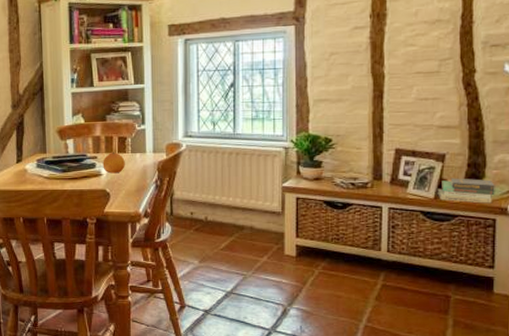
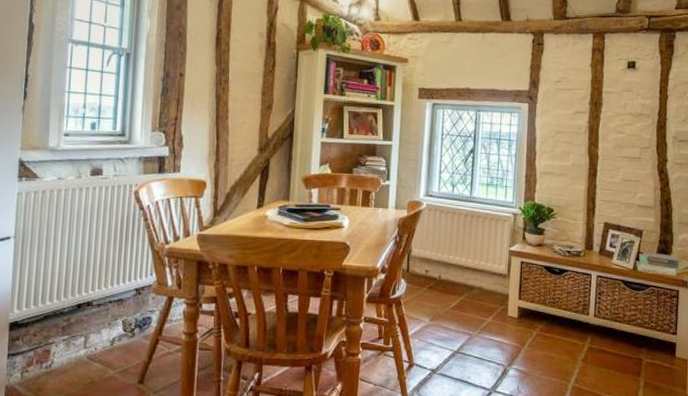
fruit: present [103,152,125,174] -> none [345,204,368,227]

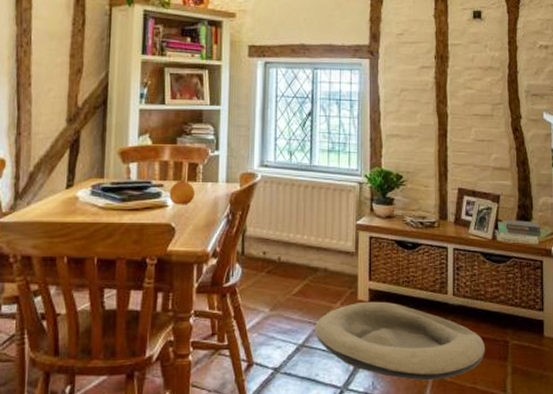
fruit: none [345,204,368,227] -> present [169,179,195,205]
dog bed: none [469,317,621,389] -> present [315,301,485,381]

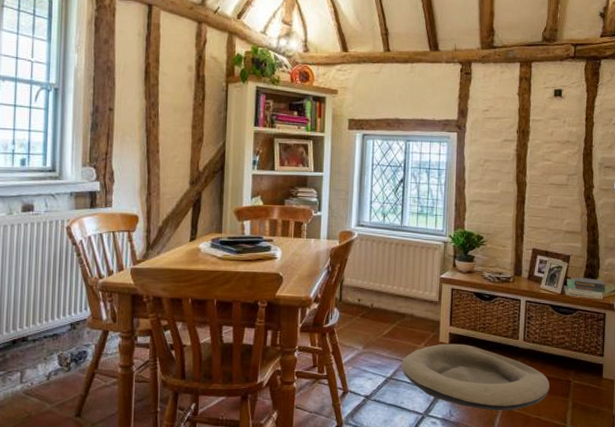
fruit: present [169,179,195,205] -> none [278,236,300,258]

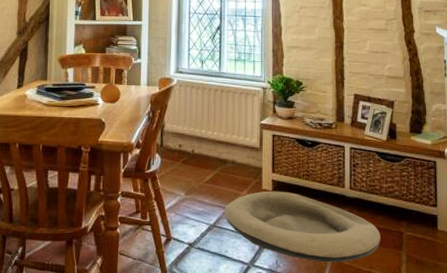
fruit: none [278,236,300,258] -> present [100,82,121,104]
books: present [563,276,606,300] -> none [389,123,434,147]

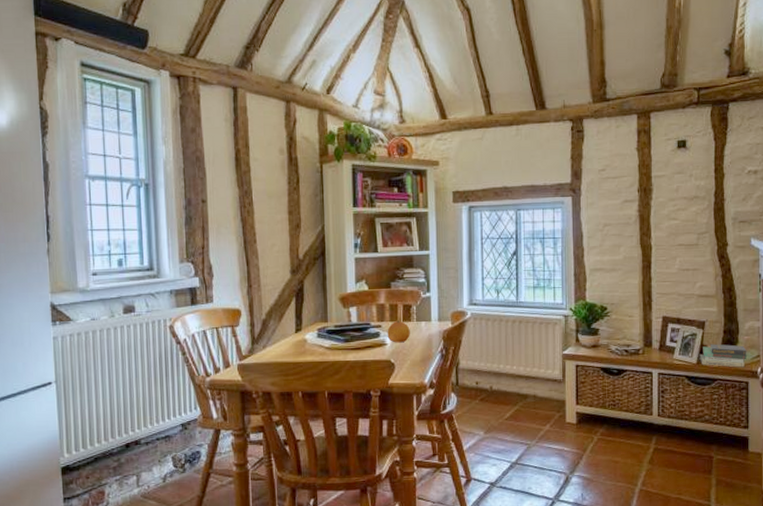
dog bed: present [225,191,381,263] -> none [527,423,690,492]
books: none [389,123,434,147] -> present [699,344,747,368]

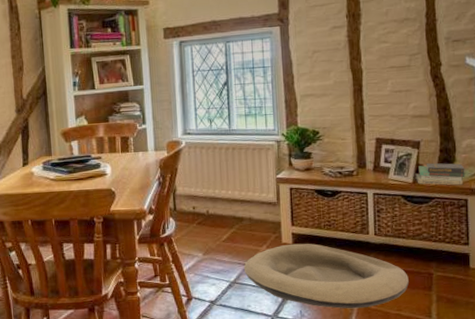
fruit: present [387,320,410,343] -> none [107,151,129,173]
dog bed: none [527,423,690,492] -> present [244,243,409,309]

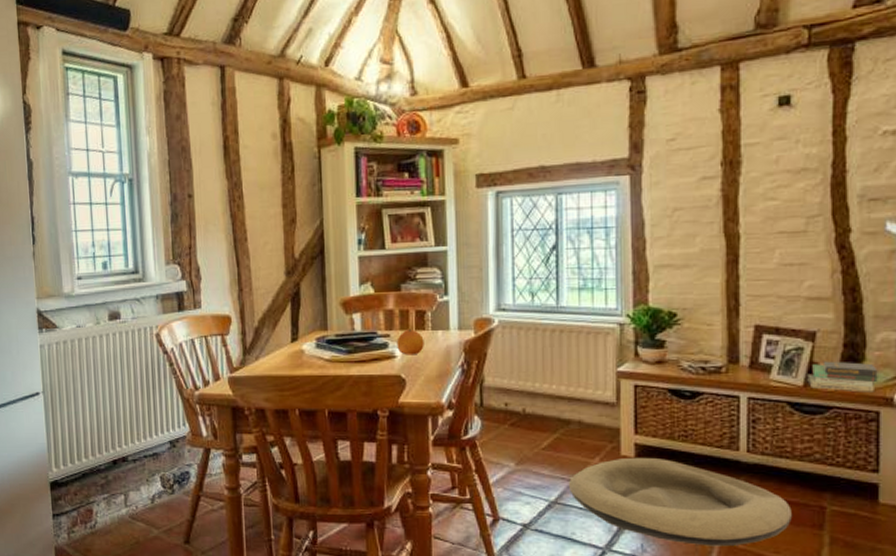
fruit: none [107,151,129,173] -> present [396,328,424,355]

